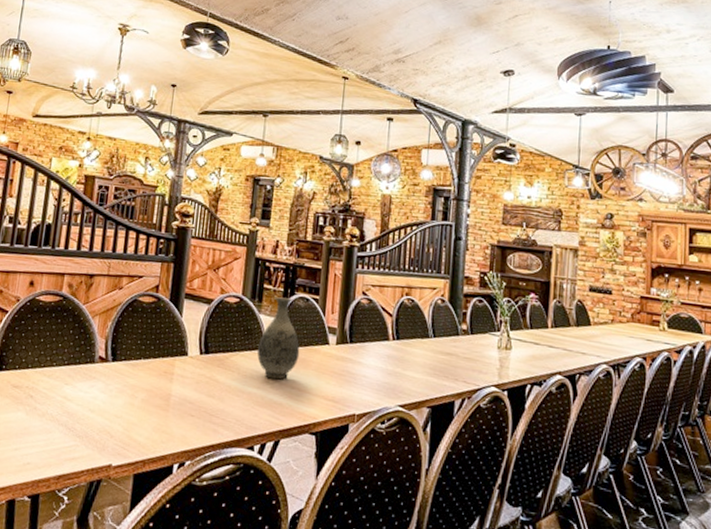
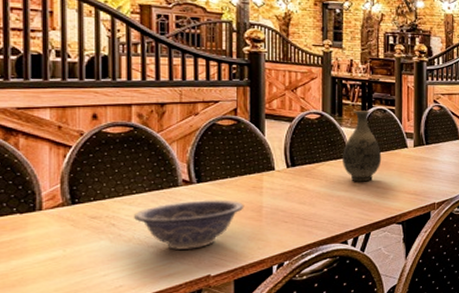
decorative bowl: none [50,379,154,433] -> present [134,199,244,250]

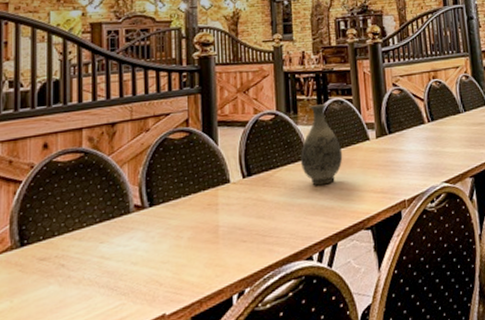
decorative bowl: present [134,199,244,250] -> none [84,222,200,288]

